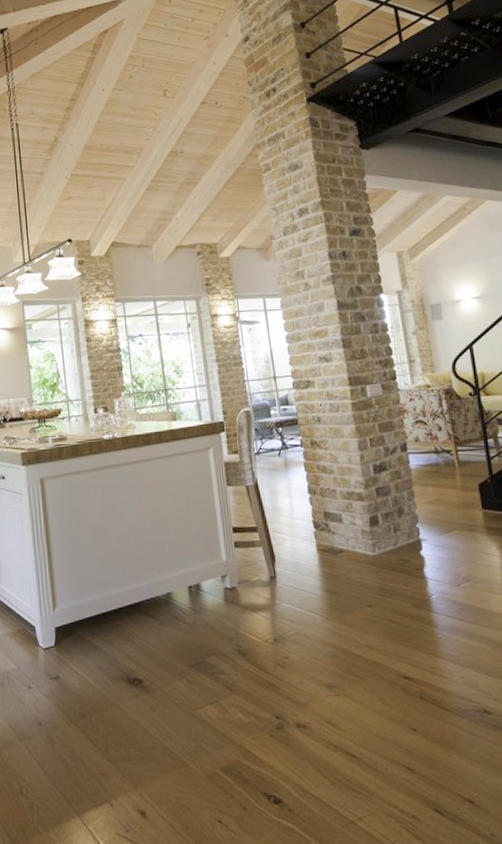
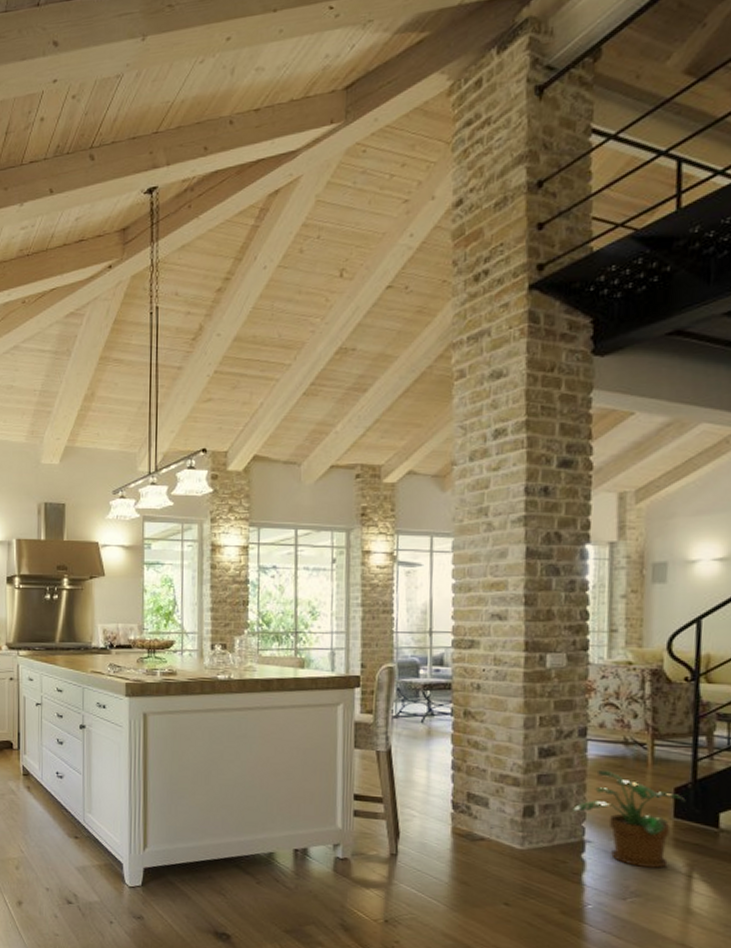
potted plant: none [407,476,487,555] -> present [572,769,684,868]

